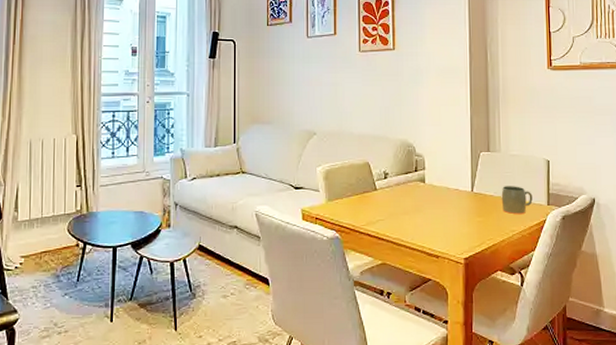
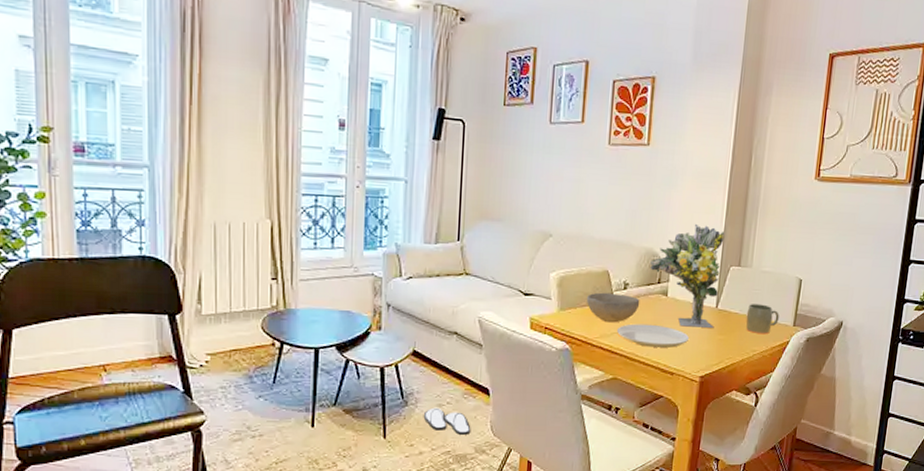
slippers: none [210,298,254,325] -> present [423,407,471,435]
bowl: none [352,182,400,211] -> present [587,292,640,323]
plate: none [381,210,449,232] -> present [616,323,689,348]
bouquet: none [406,115,472,211] -> present [650,223,725,328]

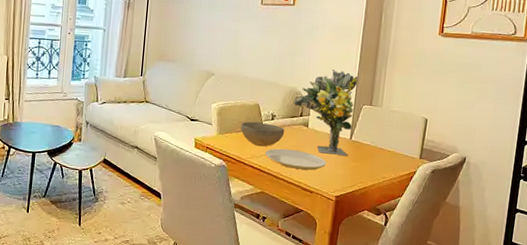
slippers: present [423,407,471,435] -> none [109,204,146,229]
mug: present [746,304,779,335] -> none [376,137,407,164]

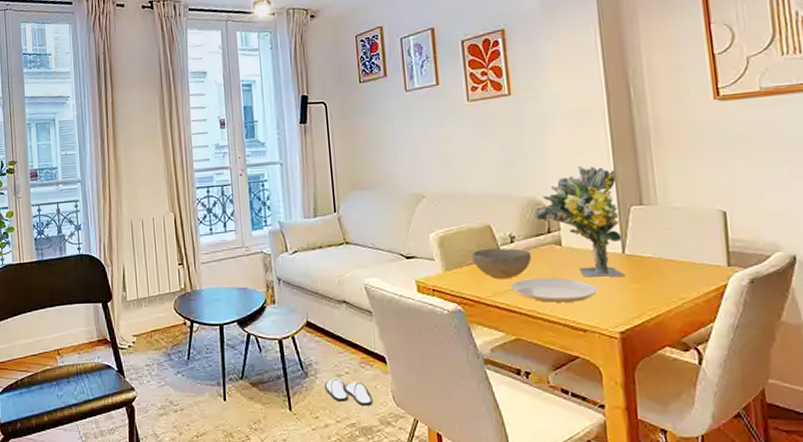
slippers: none [109,204,146,229] -> present [324,378,373,406]

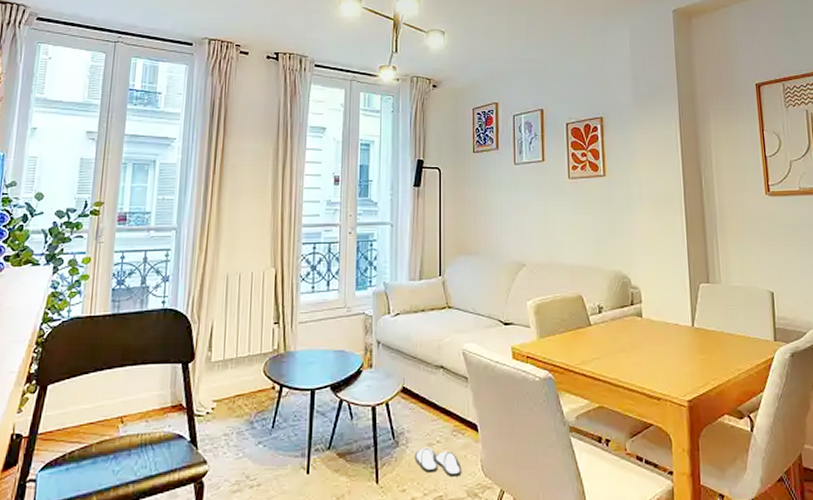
bowl: present [472,247,532,279] -> none [564,317,616,348]
plate: present [510,277,597,303] -> none [596,347,670,371]
bouquet: present [535,165,625,277] -> none [621,244,694,348]

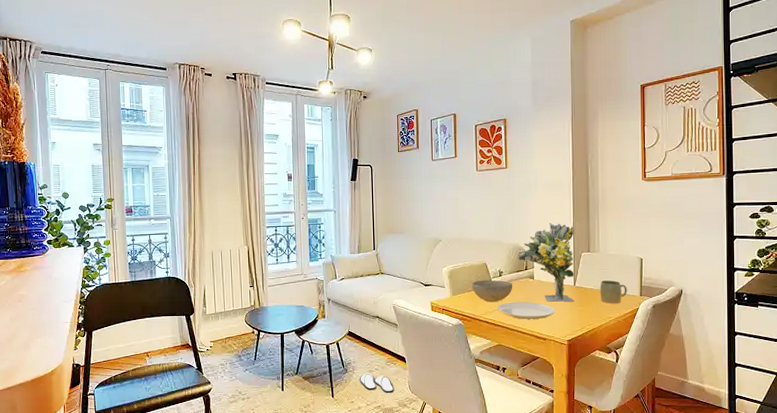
bowl: none [564,317,616,348] -> present [472,279,513,302]
plate: none [596,347,670,371] -> present [497,301,555,319]
bouquet: none [621,244,694,348] -> present [518,222,574,302]
mug: none [724,320,758,352] -> present [600,280,627,304]

